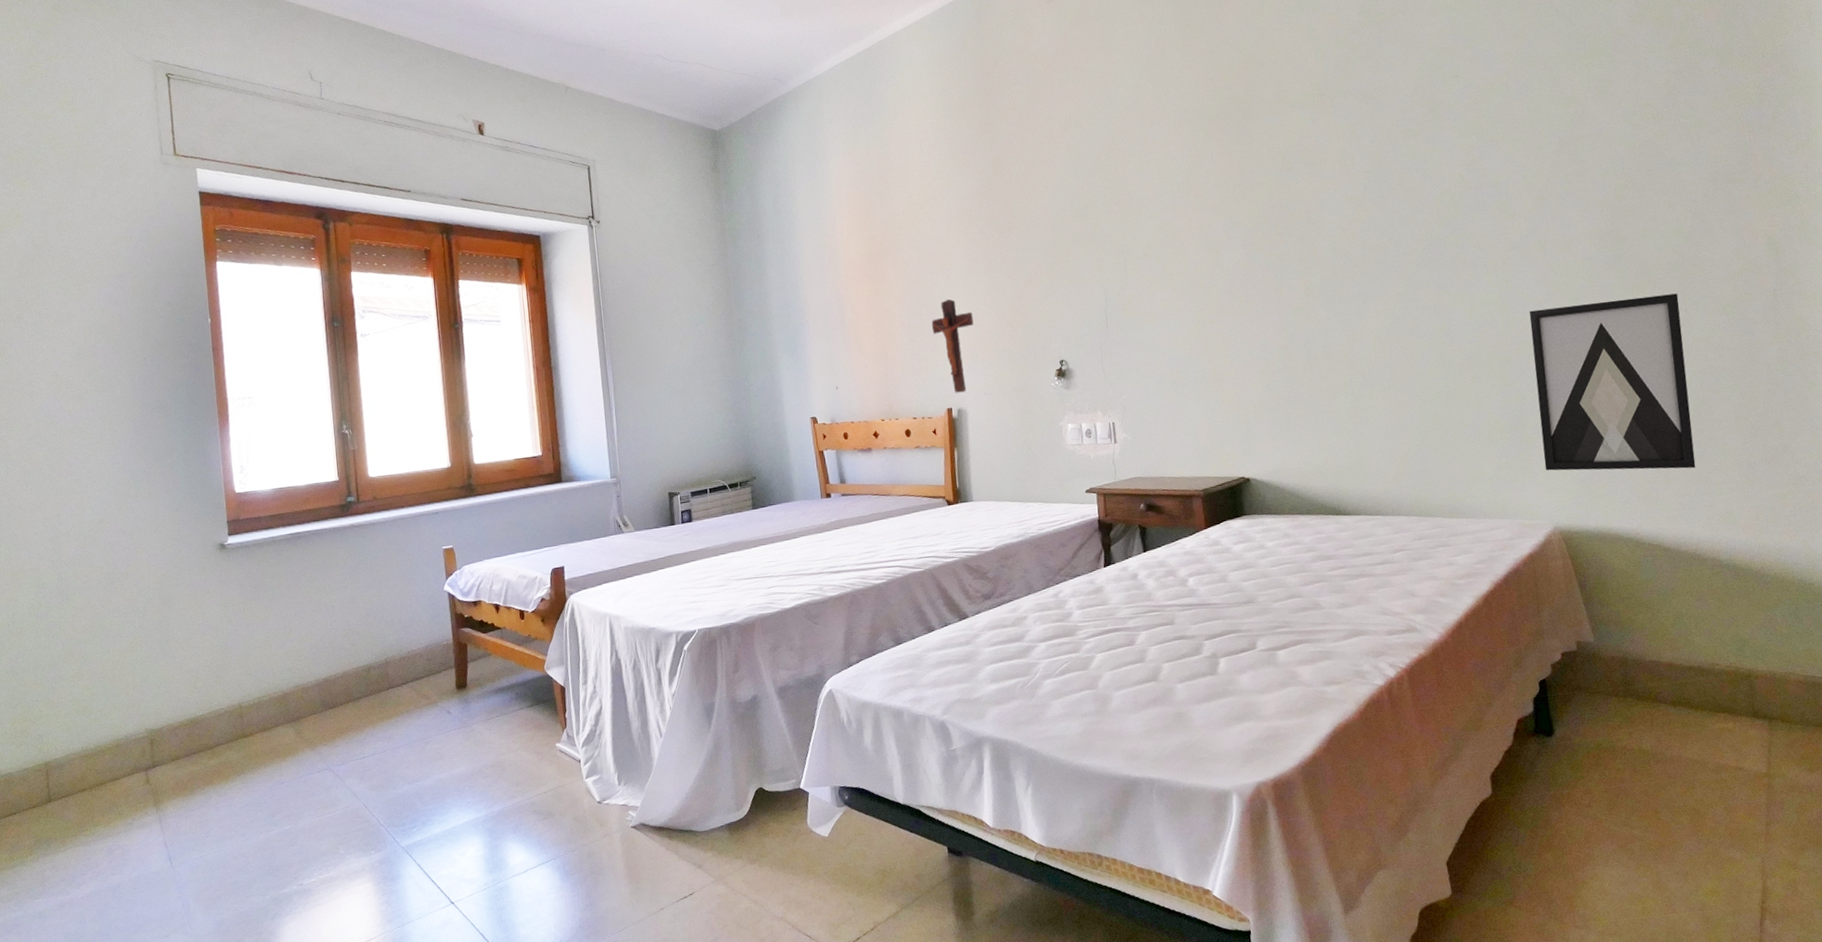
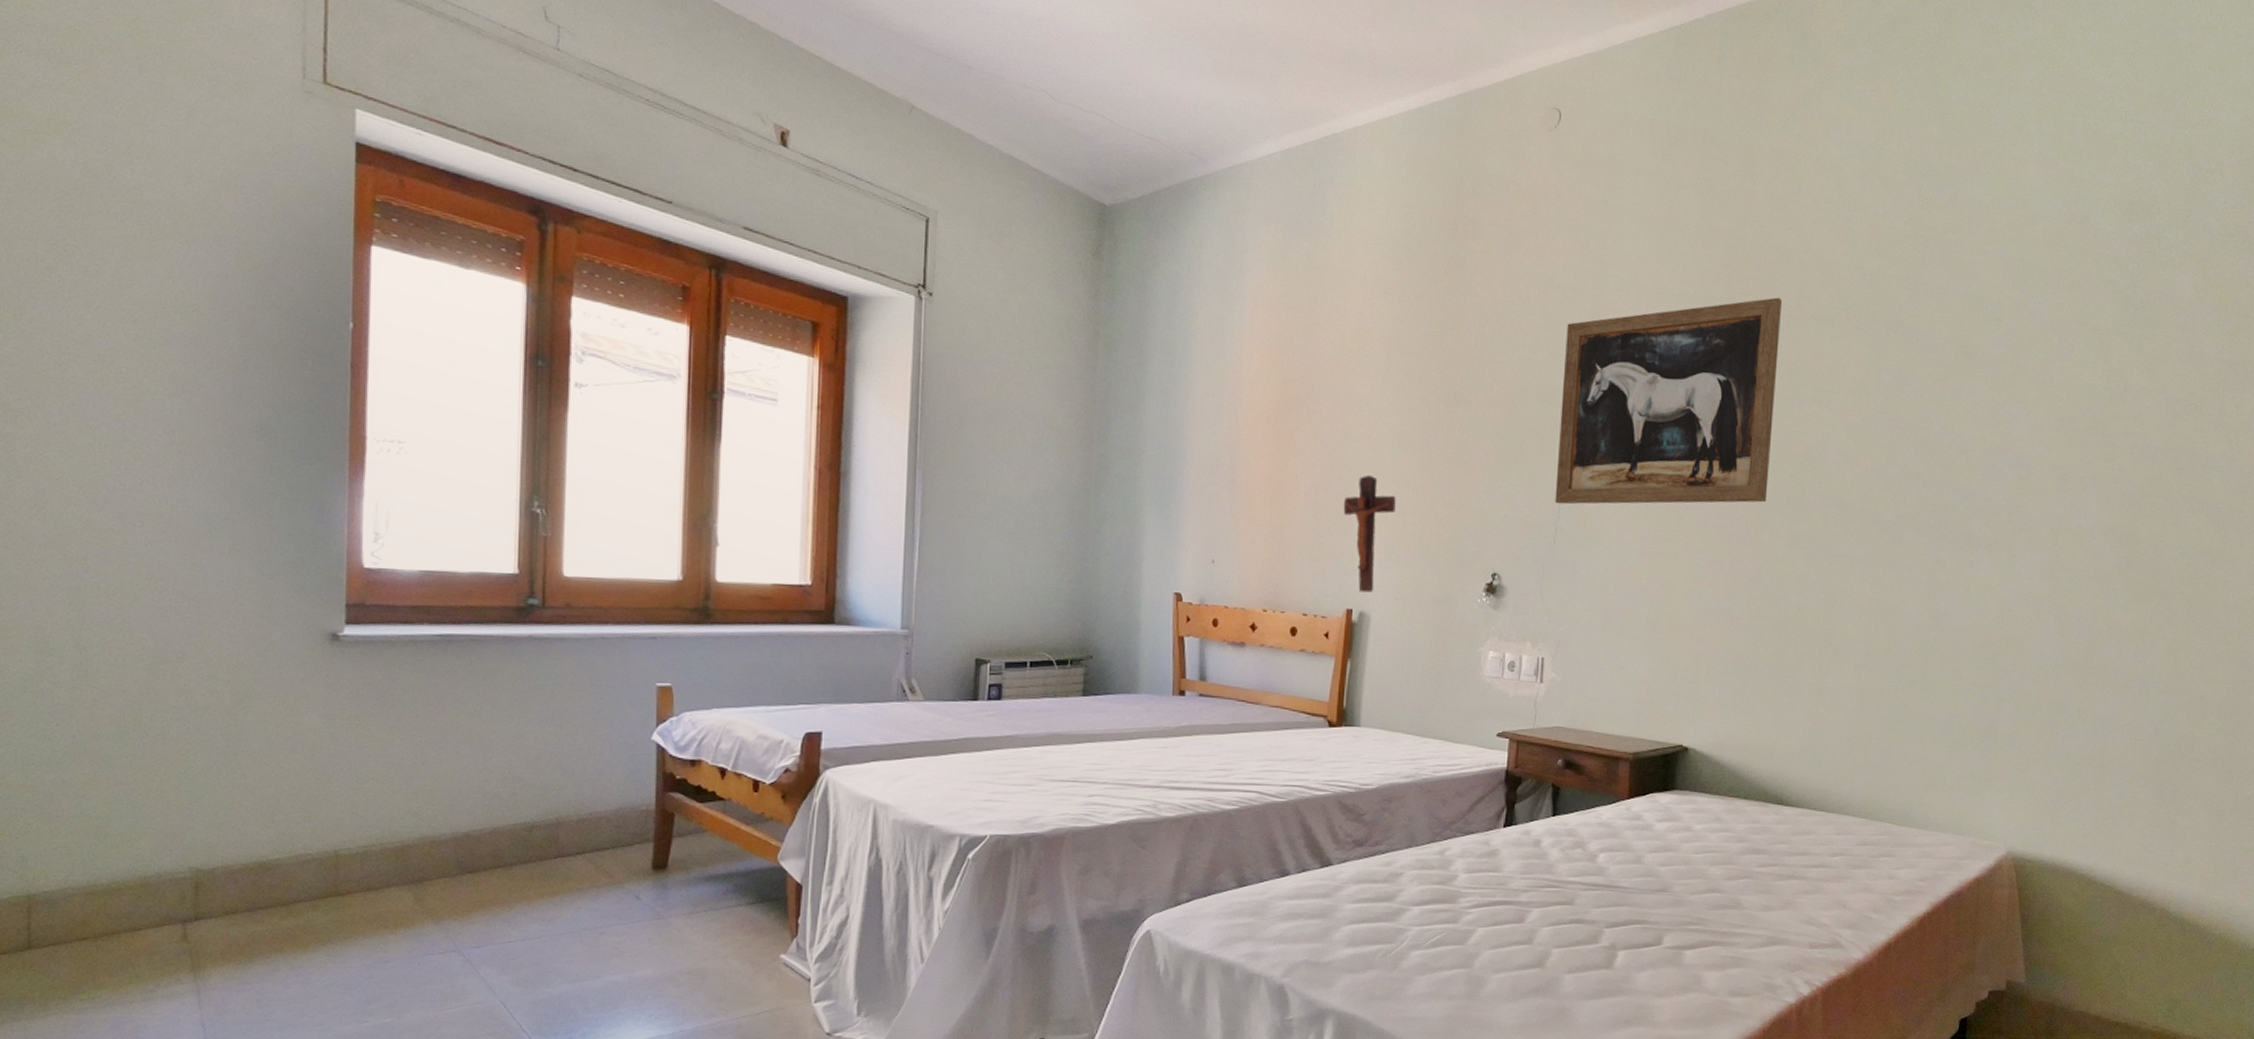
wall art: none [1088,95,1281,296] -> present [1555,297,1782,505]
wall art: present [1529,293,1696,471] -> none [2010,605,2183,809]

